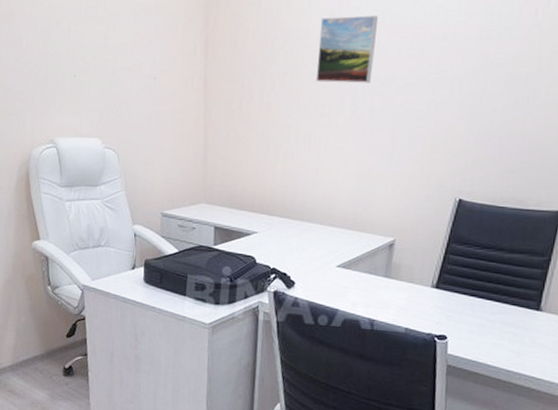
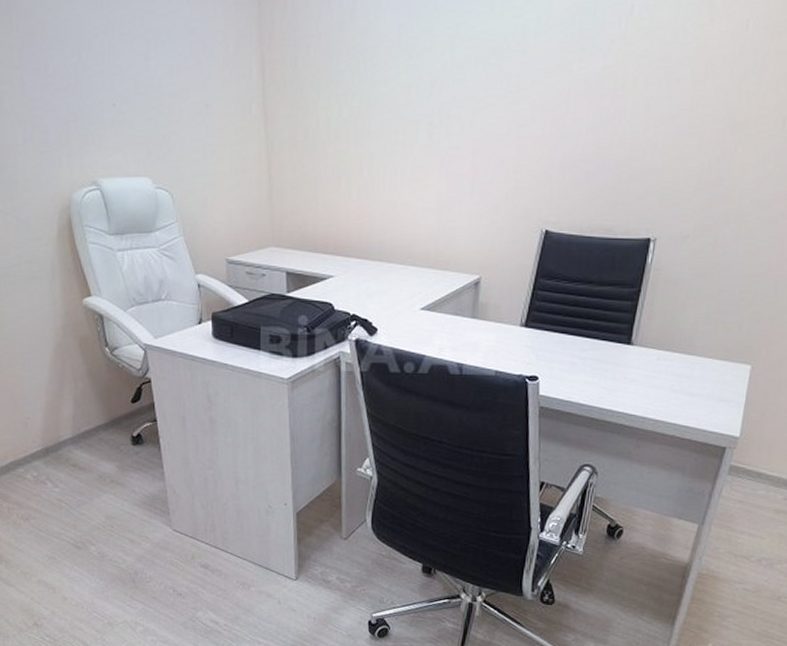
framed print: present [315,15,379,83] -> none [387,27,452,106]

